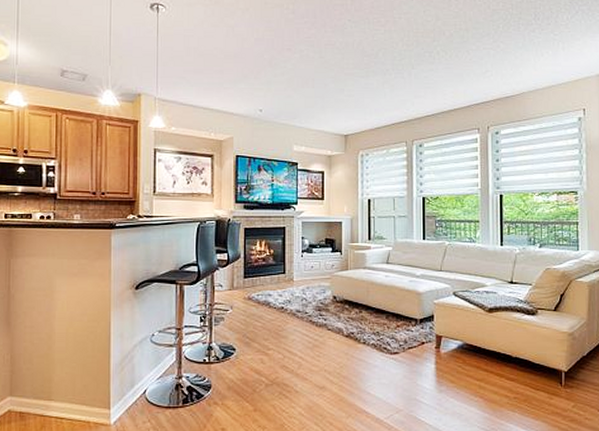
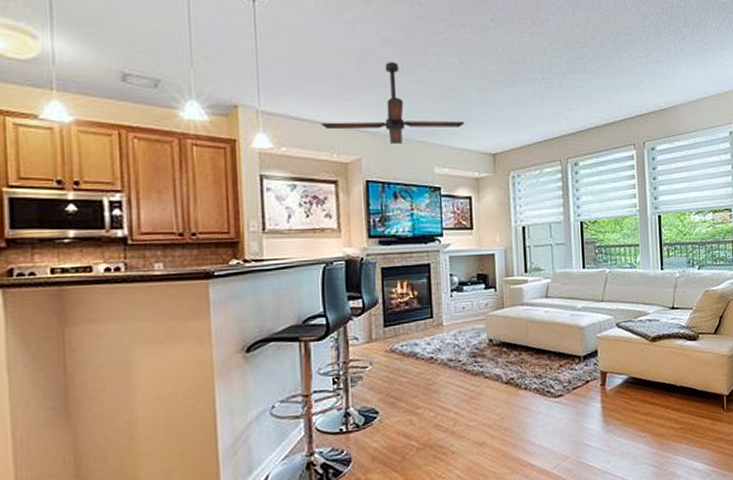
ceiling fan: none [203,58,322,125] -> present [321,62,465,144]

